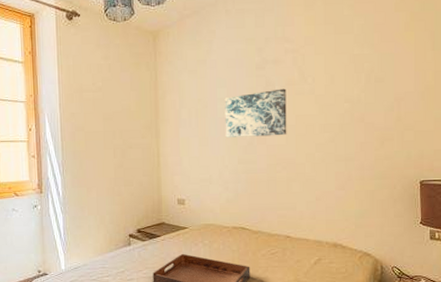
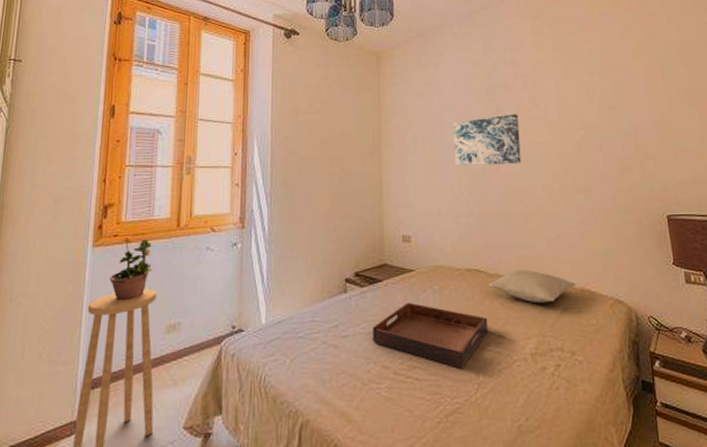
pillow: none [252,227,329,255] -> present [489,269,576,304]

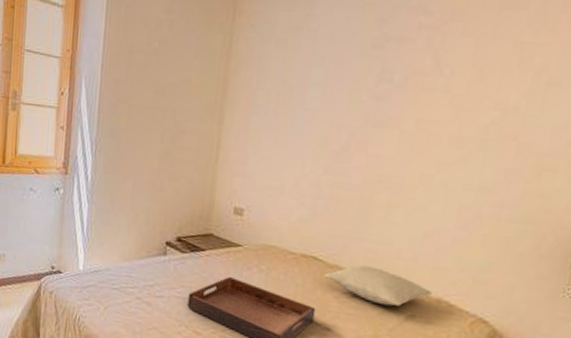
wall art: present [453,114,521,167] -> none [311,79,410,145]

